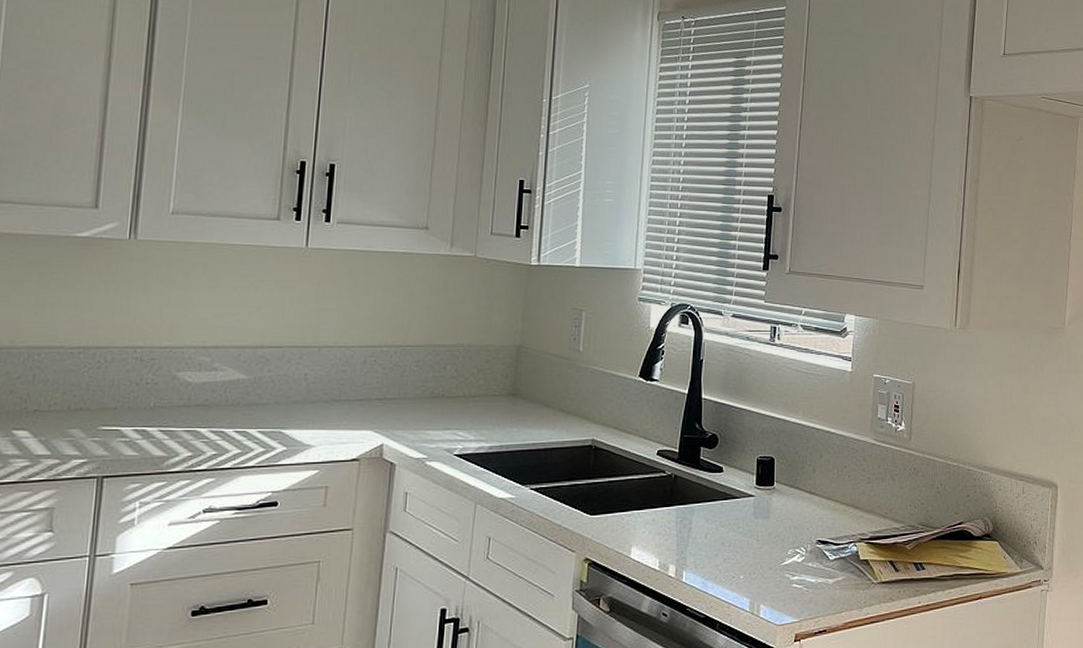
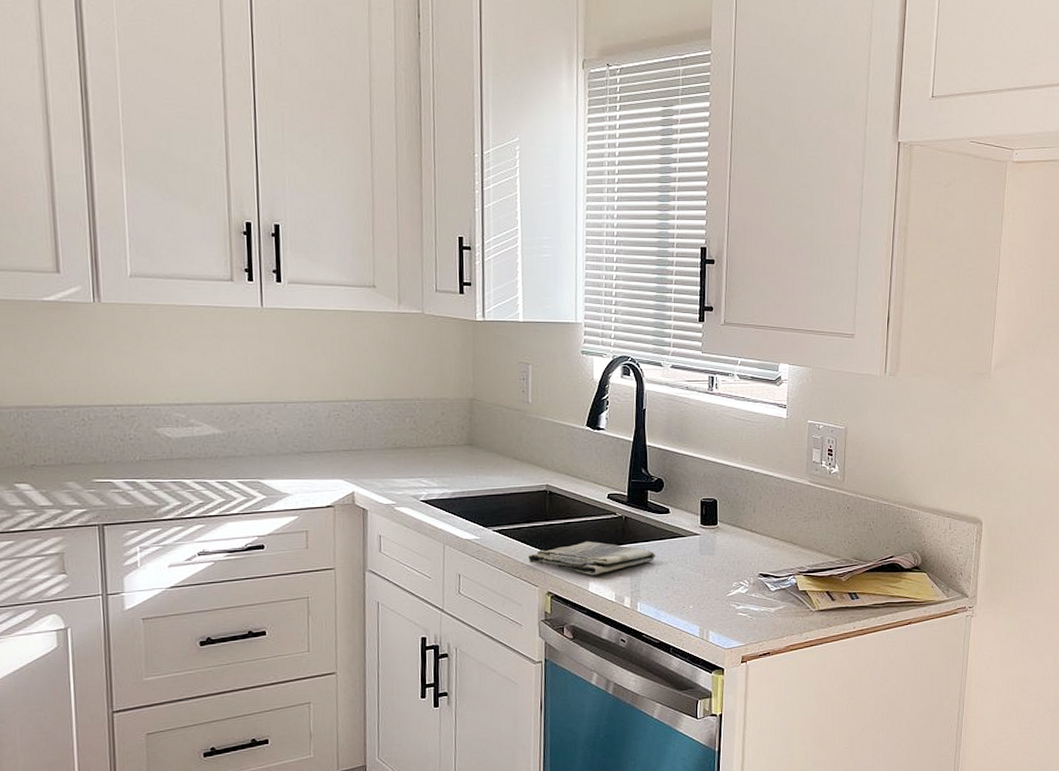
dish towel: none [565,501,706,540] -> present [527,541,656,576]

